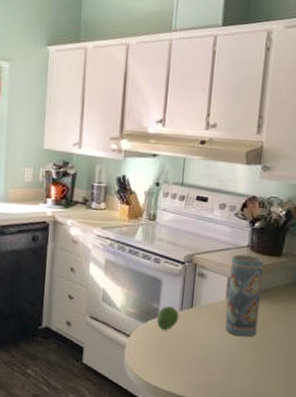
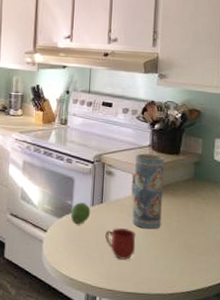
mug: none [194,335,229,369] -> present [105,228,136,260]

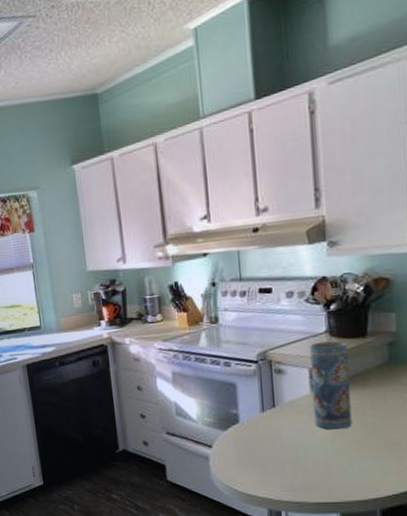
fruit: present [70,202,91,225] -> none [237,409,262,435]
mug: present [105,228,136,260] -> none [283,432,323,468]

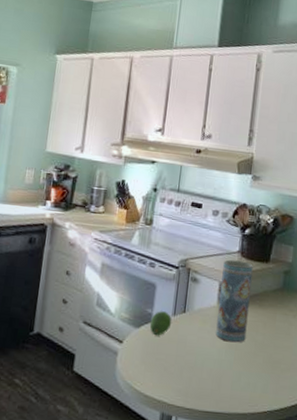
fruit: none [237,409,262,435] -> present [149,311,172,336]

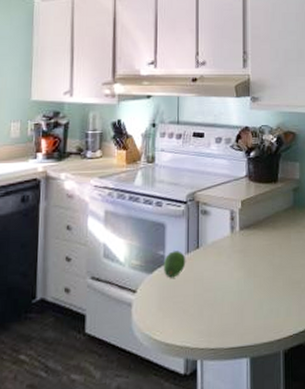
vase: present [216,259,253,343] -> none [232,185,263,271]

